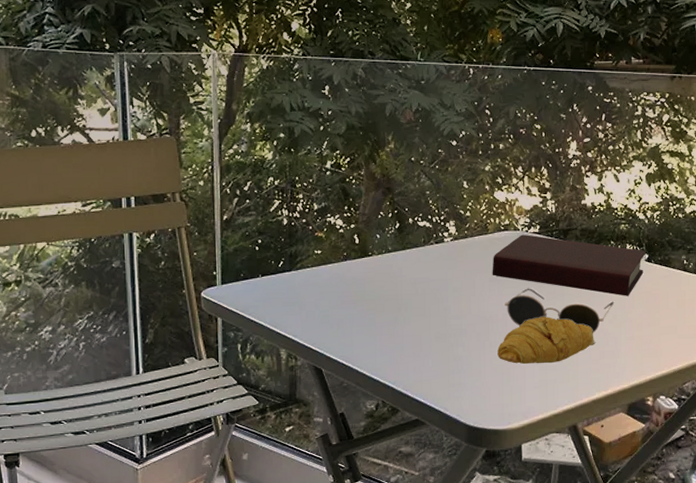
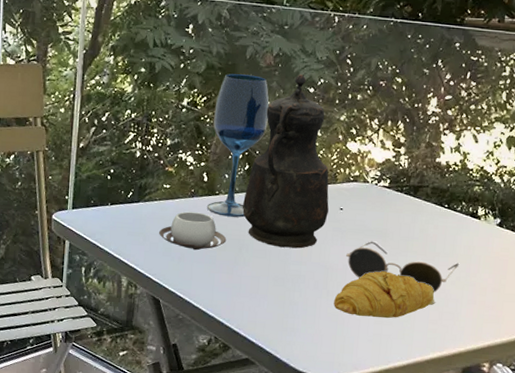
cup: none [315,275,384,315] -> present [159,211,227,251]
wineglass: none [358,132,414,277] -> present [206,73,270,218]
coffeepot: none [397,127,483,303] -> present [242,73,329,249]
book: present [492,234,646,296] -> none [336,187,498,259]

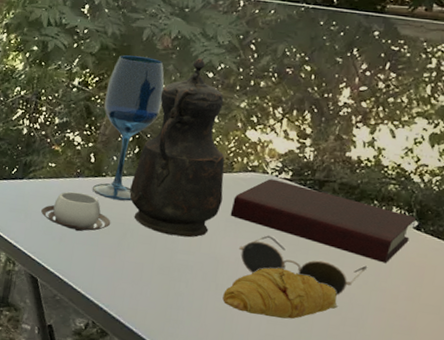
book: none [336,187,498,259] -> present [230,179,416,263]

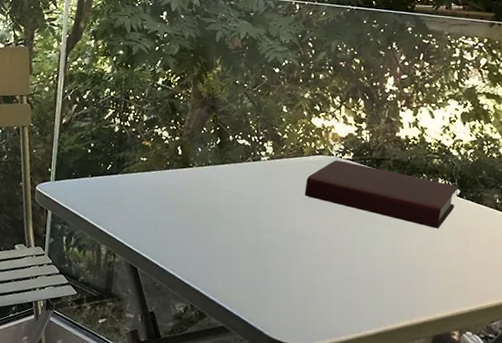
cup: present [41,191,111,232] -> none [136,183,201,220]
wineglass: present [92,55,165,201] -> none [181,55,238,189]
coffeepot: present [129,57,225,238] -> none [215,55,297,219]
croissant: present [222,267,338,319] -> none [305,240,403,287]
sunglasses: present [239,235,368,296] -> none [315,211,424,261]

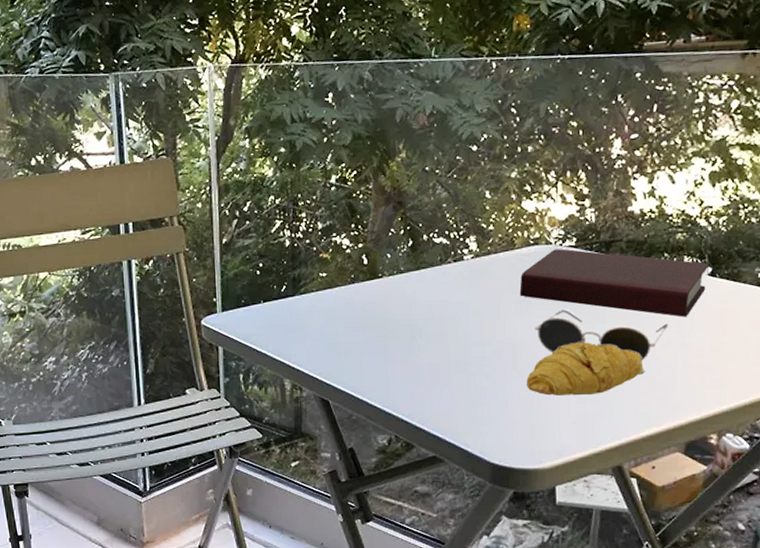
croissant: none [305,240,403,287] -> present [527,342,645,396]
sunglasses: none [315,211,424,261] -> present [535,309,669,360]

